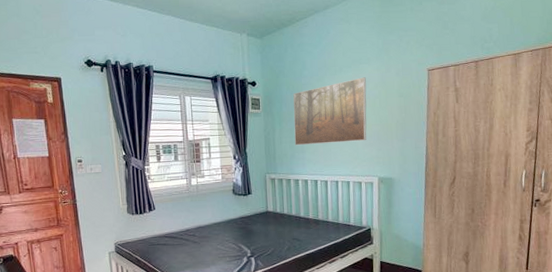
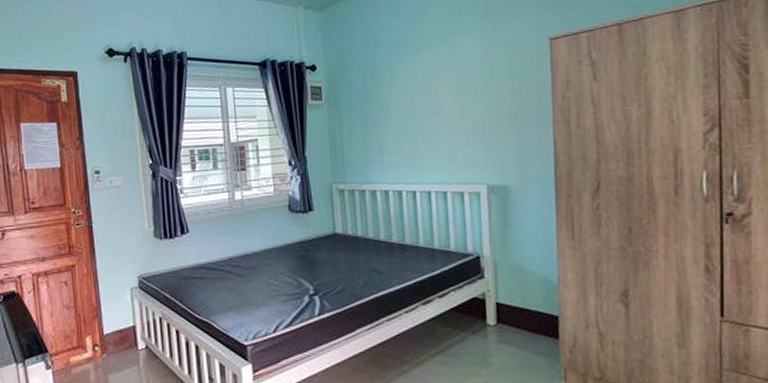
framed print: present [293,77,367,146] -> none [365,53,468,146]

